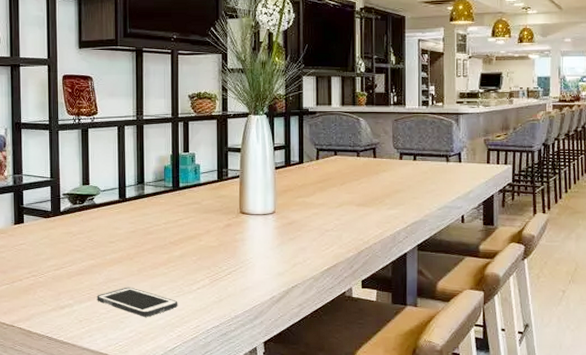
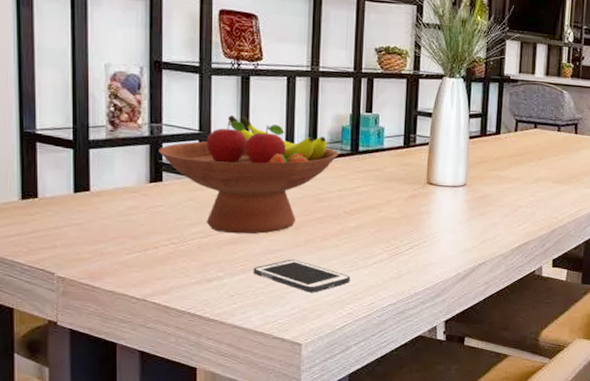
fruit bowl: none [20,163,163,266] -> present [158,115,339,234]

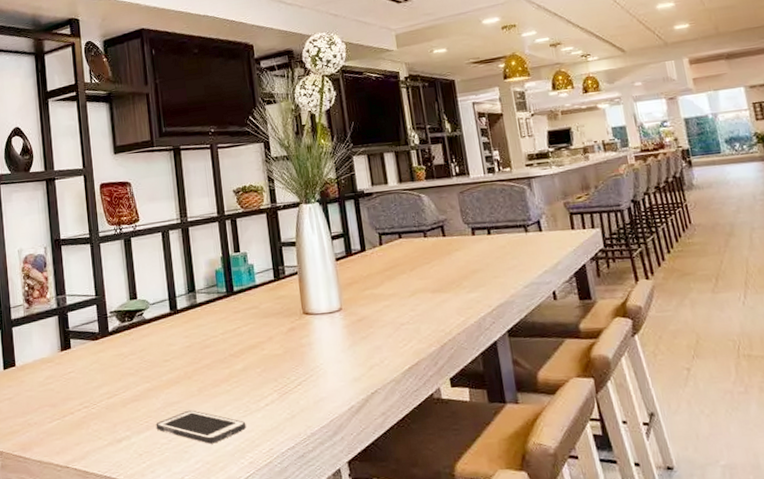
fruit bowl: present [158,115,339,234] -> none [65,276,217,391]

